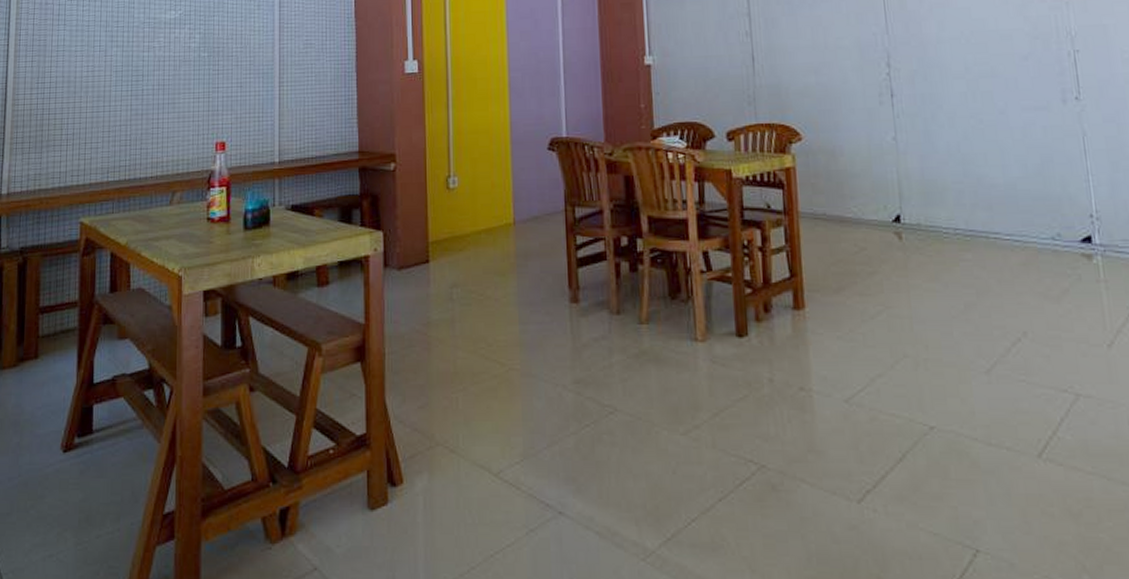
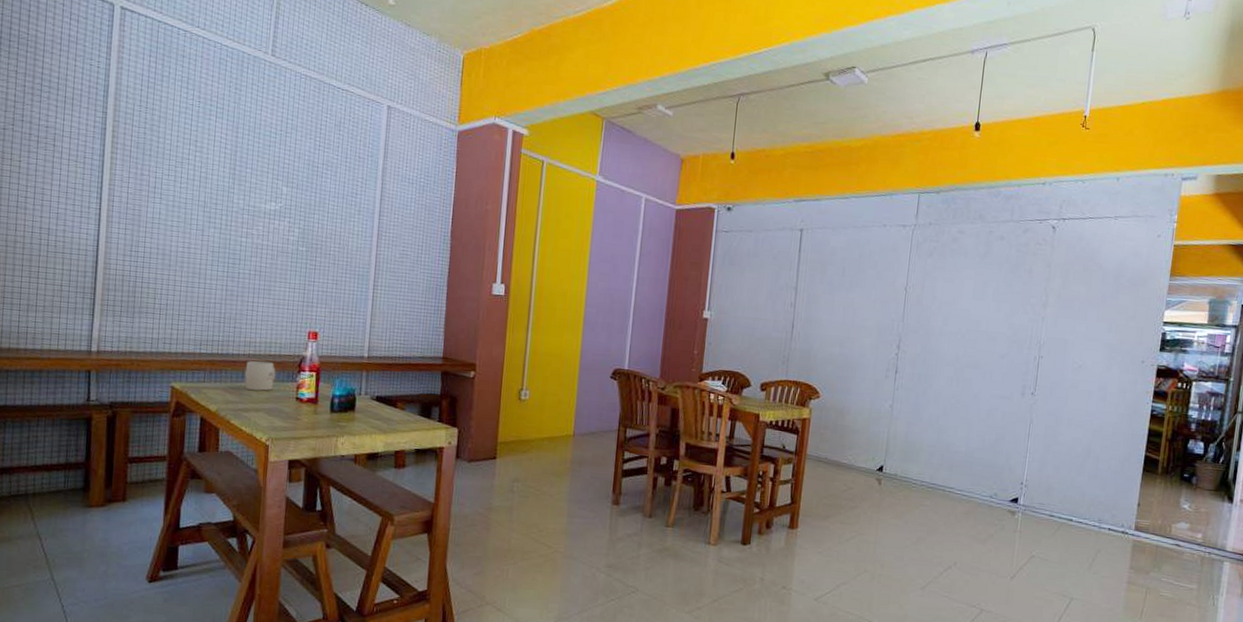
mug: none [153,181,185,215] -> present [244,360,276,391]

